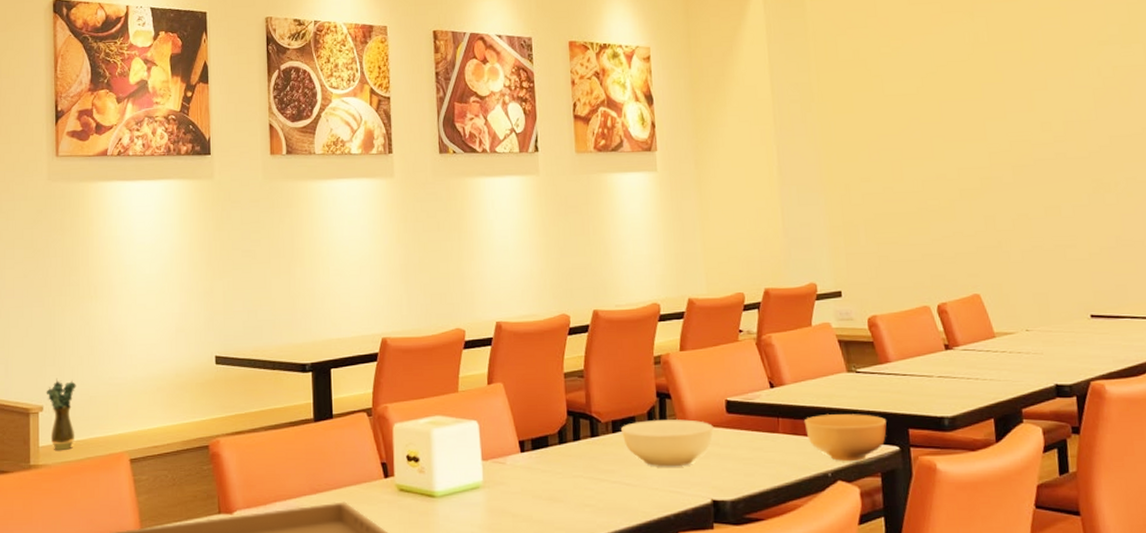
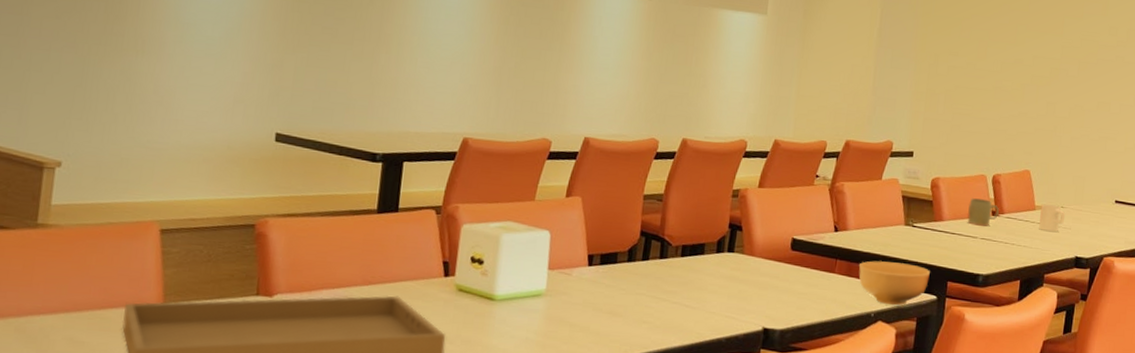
vase: present [46,378,76,451] -> none [66,133,106,213]
bowl: present [620,419,713,467] -> none [689,248,776,294]
mug: none [916,333,953,363] -> present [967,198,999,226]
cup: none [1001,329,1034,360] -> present [1039,204,1066,233]

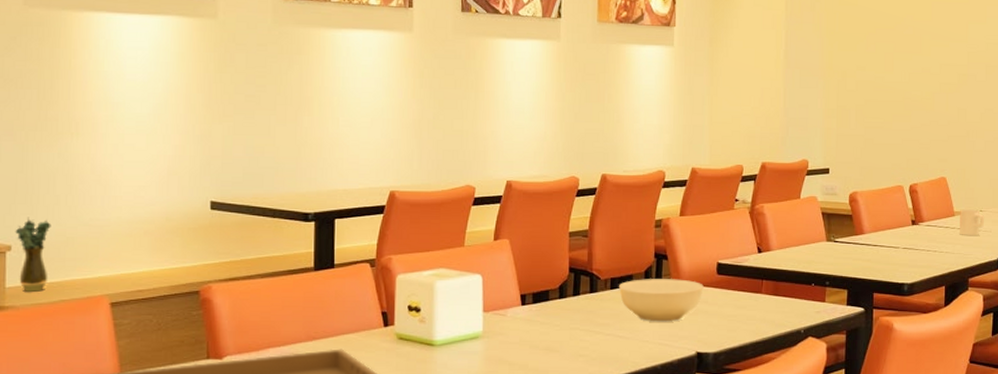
vase: none [66,133,106,213] -> present [15,217,51,293]
bowl: none [689,248,776,294] -> present [618,279,704,322]
bowl: present [858,261,930,305] -> none [784,278,855,320]
mug: present [967,198,999,226] -> none [888,209,918,236]

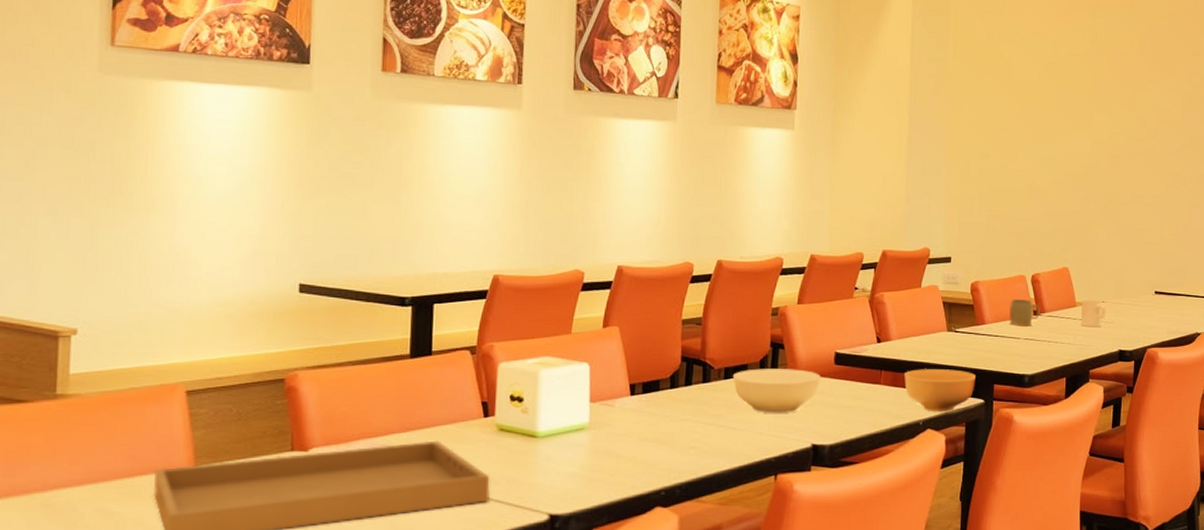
vase: present [15,217,51,293] -> none [81,298,123,380]
bowl: none [784,278,855,320] -> present [903,369,976,411]
mug: none [888,209,918,236] -> present [1009,299,1040,326]

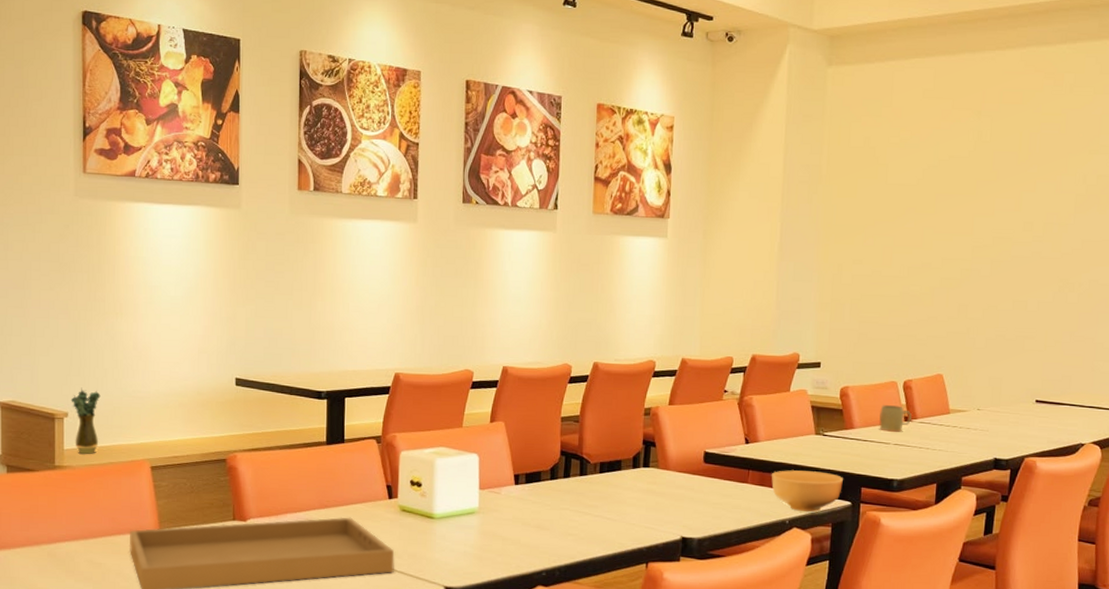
vase: none [81,298,123,380] -> present [71,387,101,455]
bowl: present [732,368,821,413] -> none [607,464,690,507]
cup: present [1081,300,1107,328] -> none [954,407,982,435]

